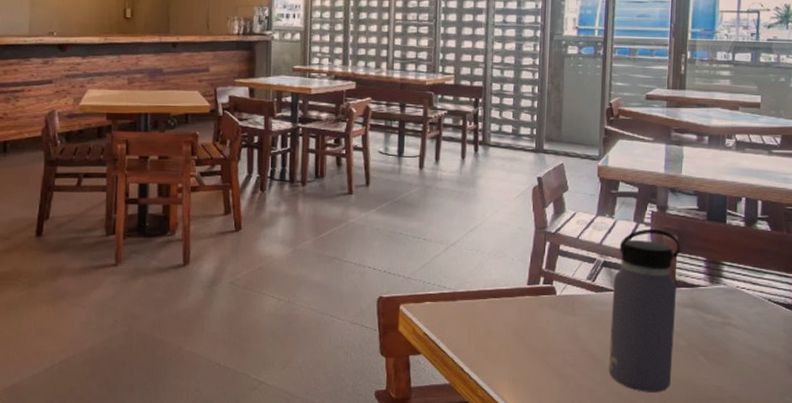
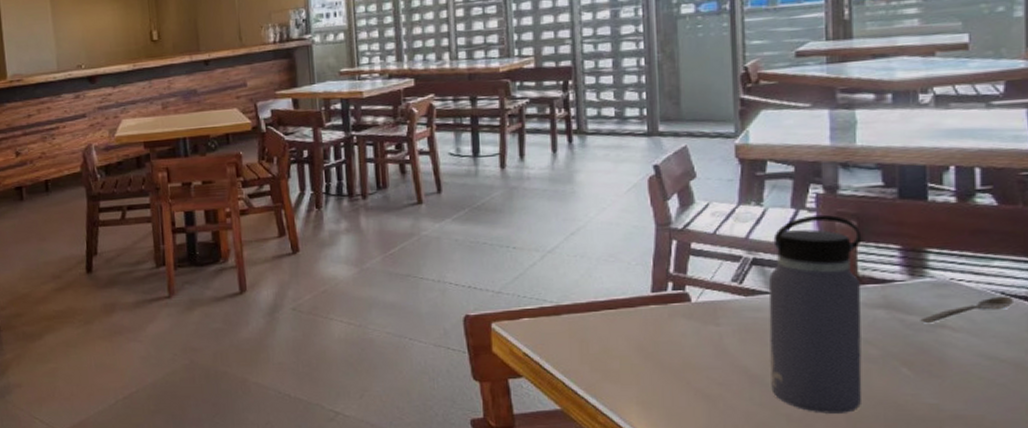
spoon: none [714,302,776,322] -> present [920,296,1013,324]

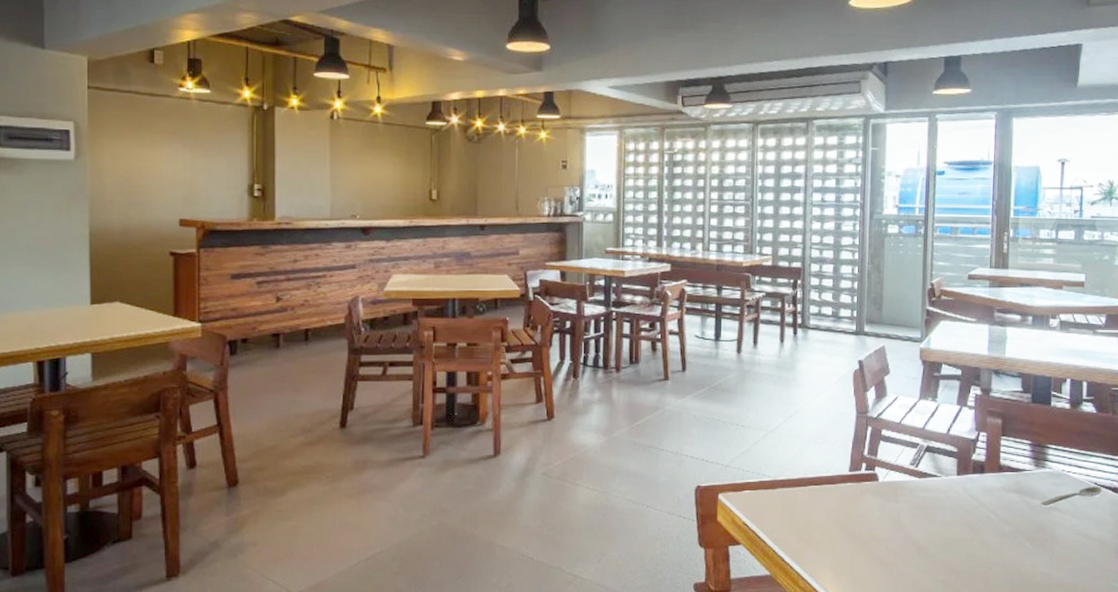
water bottle: present [768,214,862,414] -> none [933,412,1005,580]

